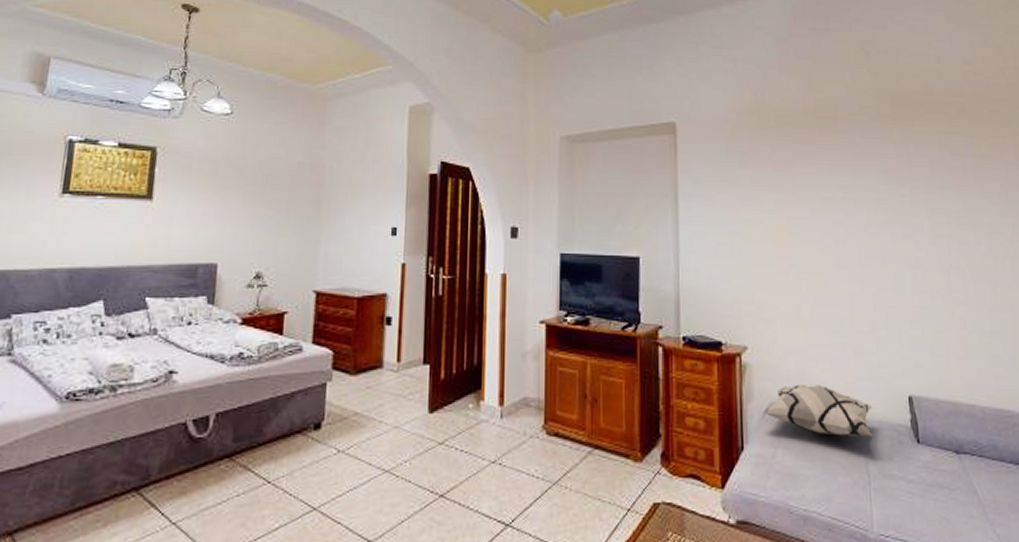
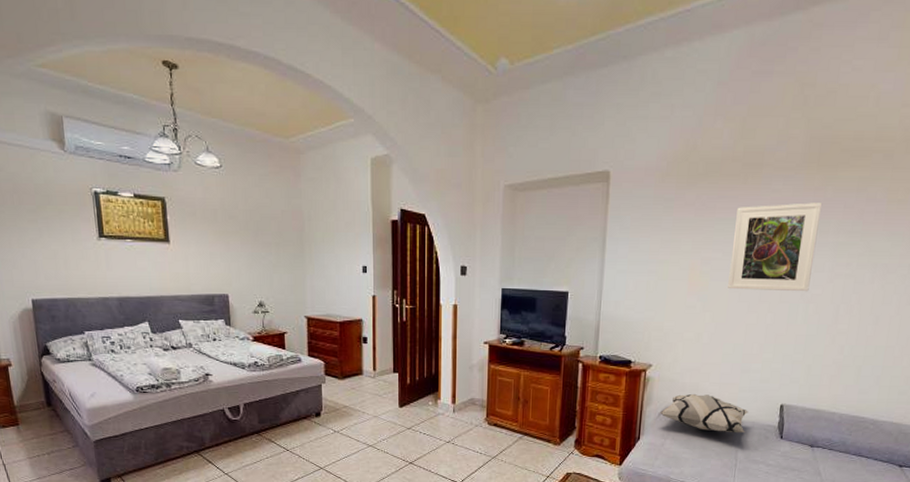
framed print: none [818,157,912,255] -> present [728,203,823,292]

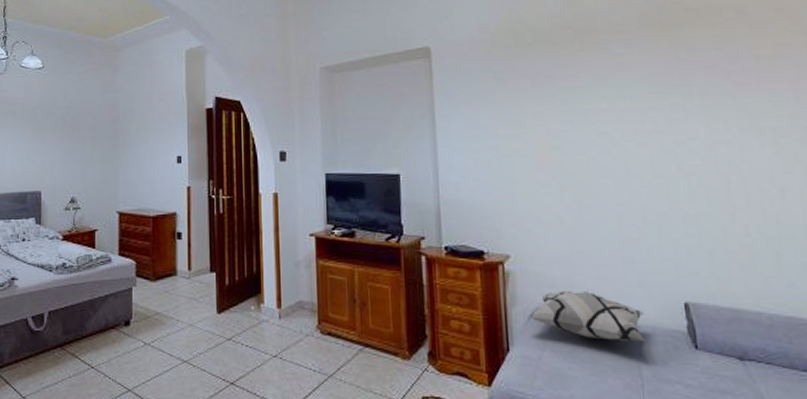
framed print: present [728,203,823,292] -> none [578,65,686,164]

